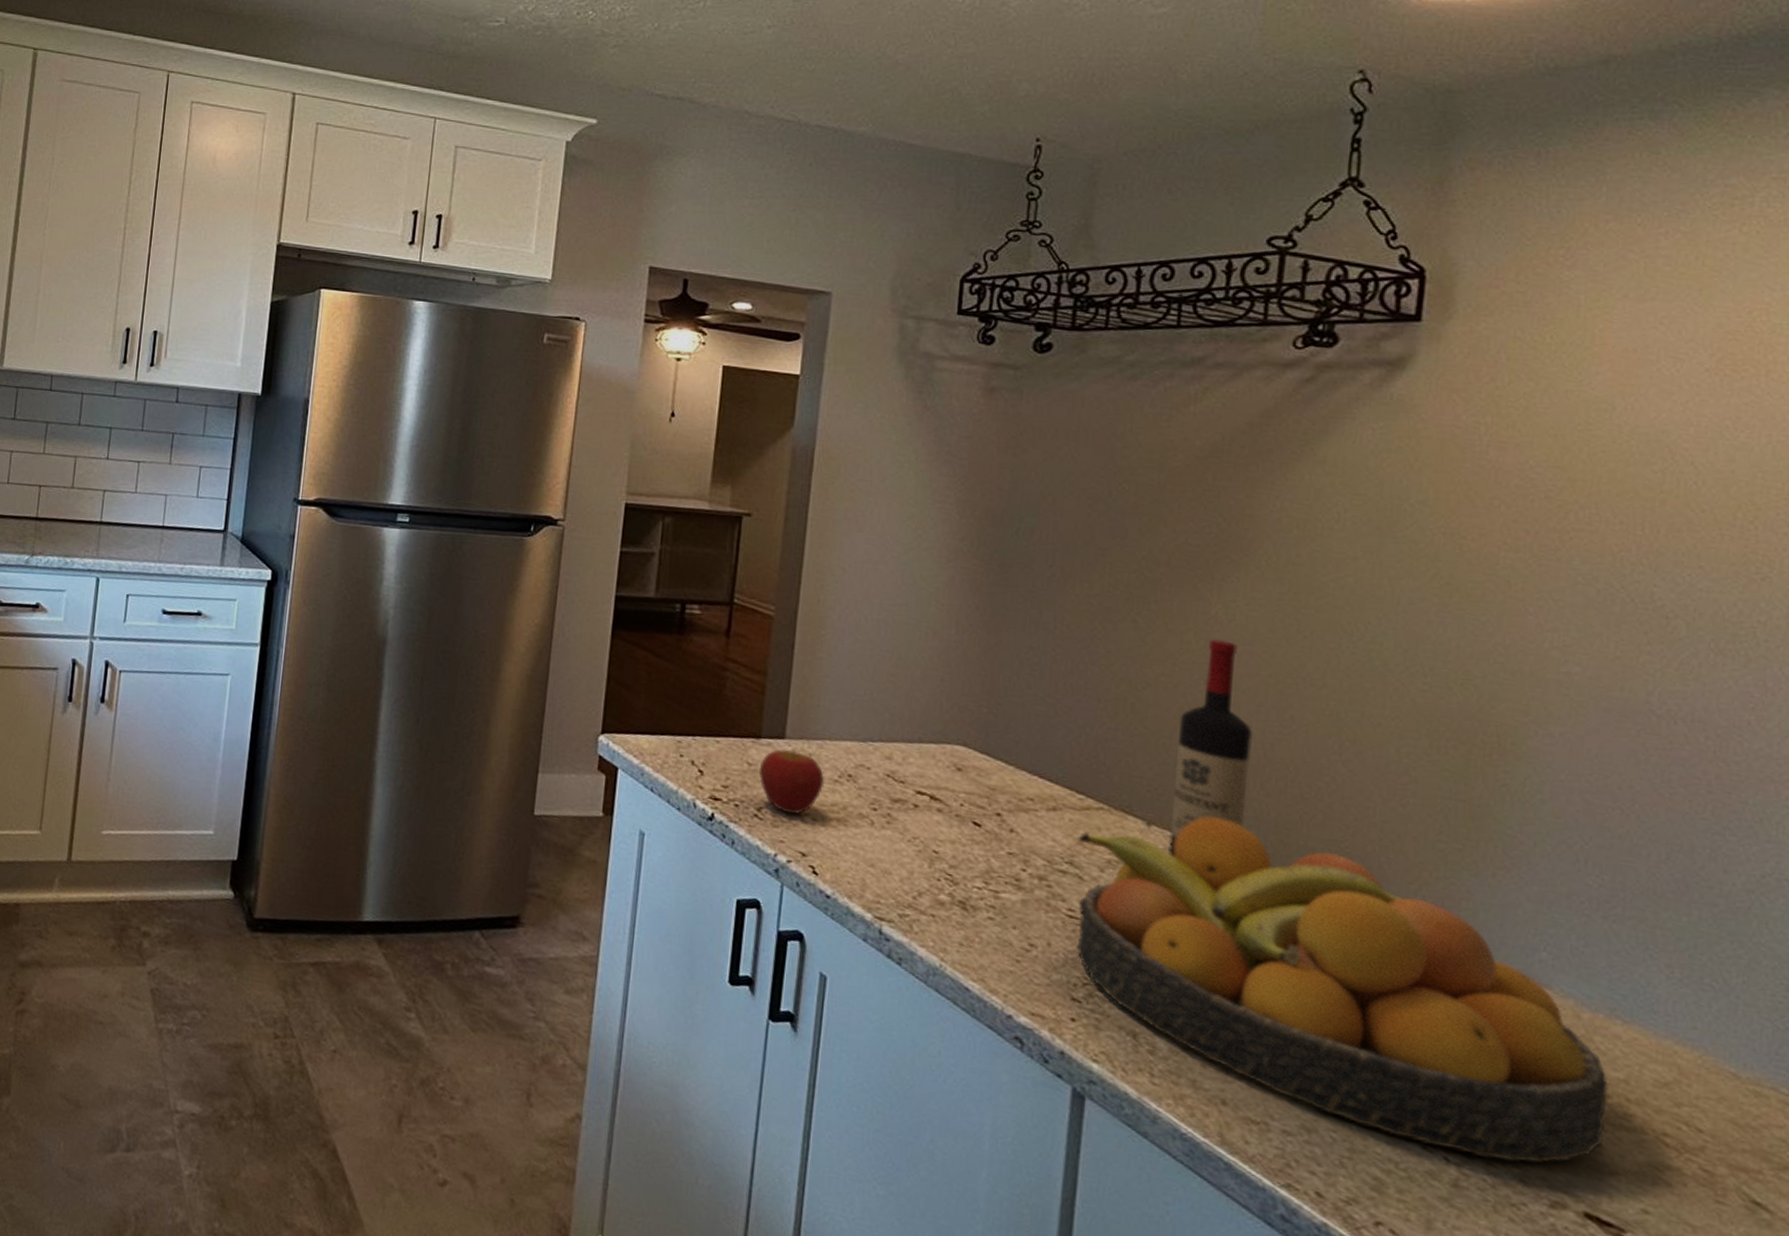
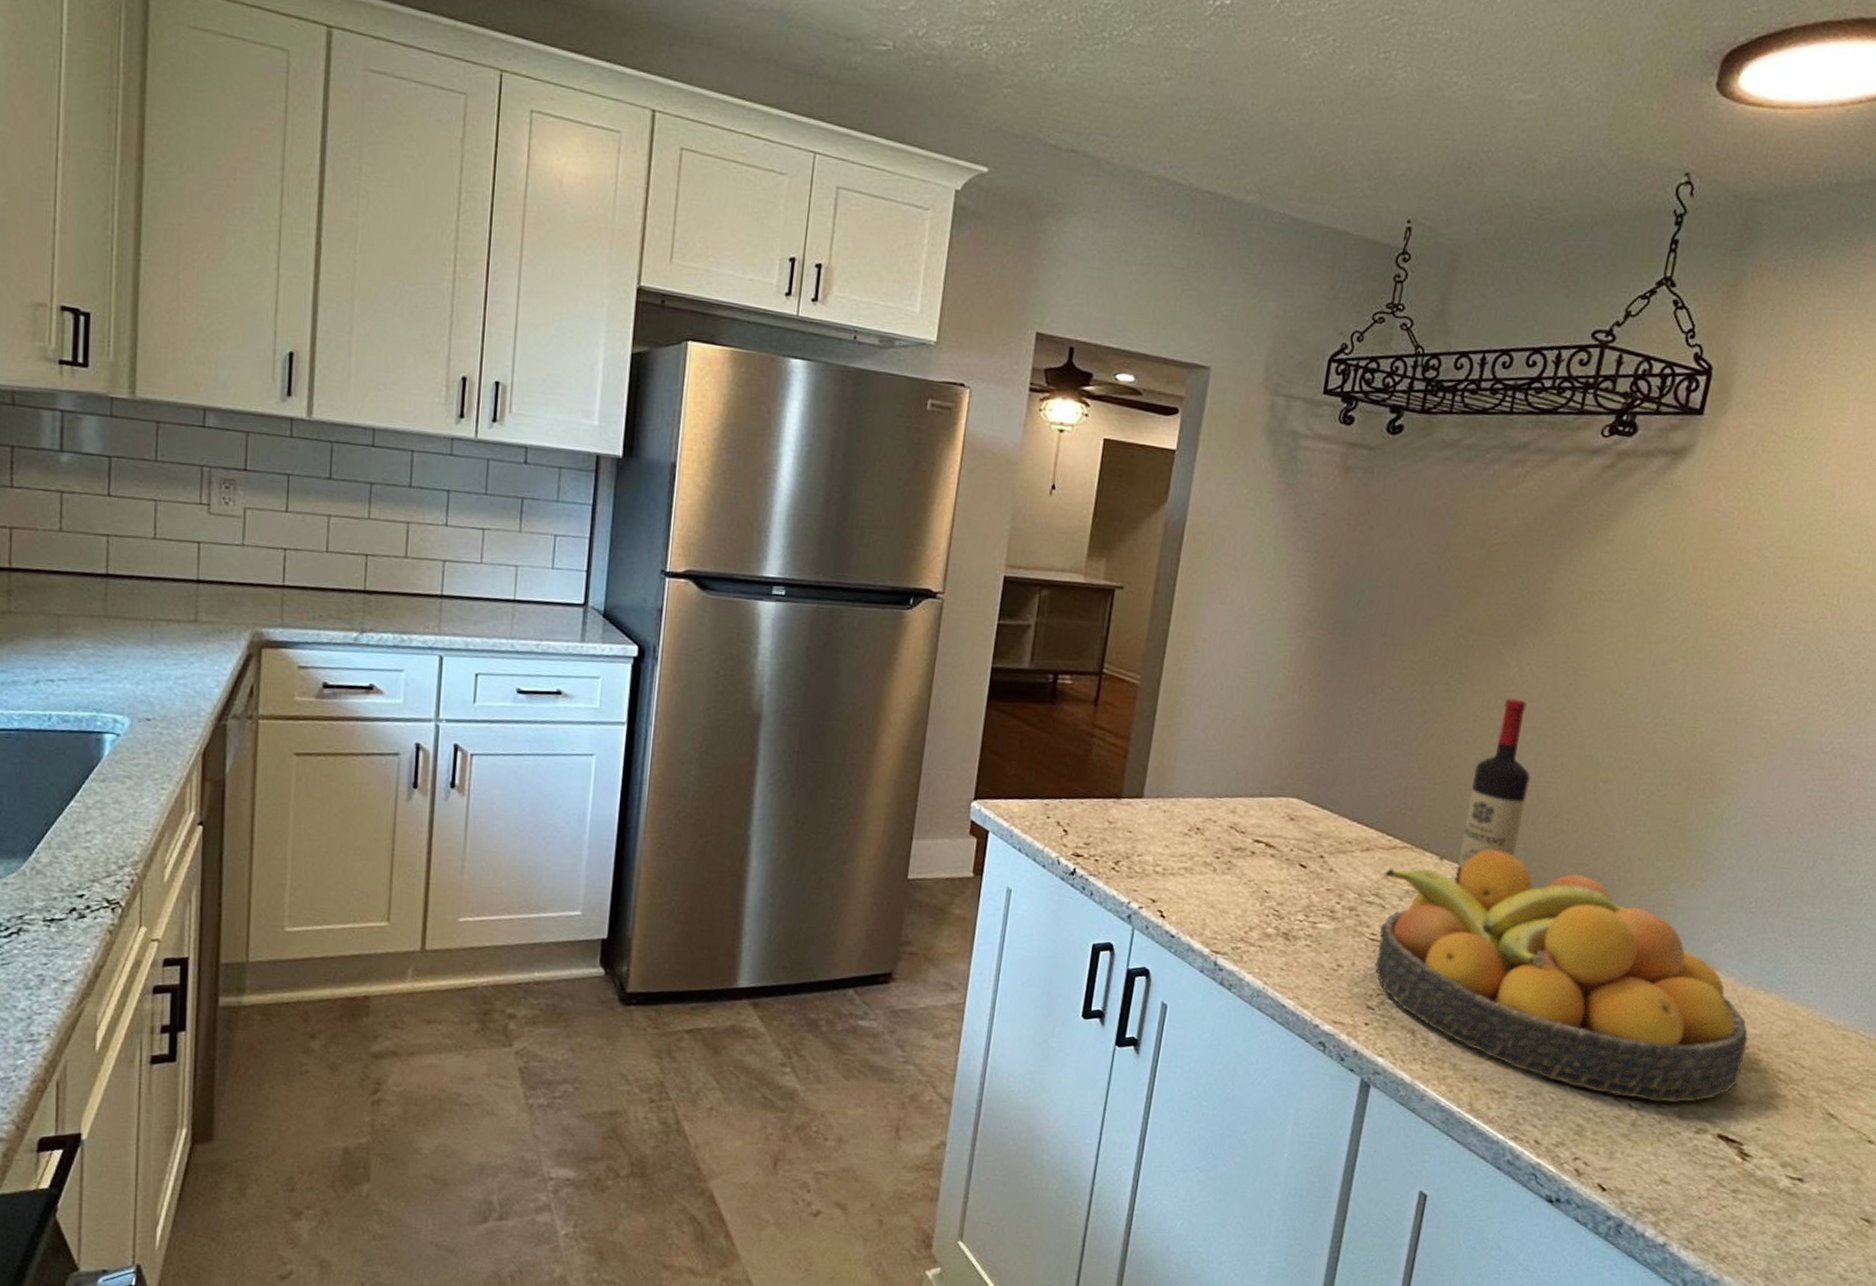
apple: present [759,748,825,814] -> none [1118,807,1177,865]

